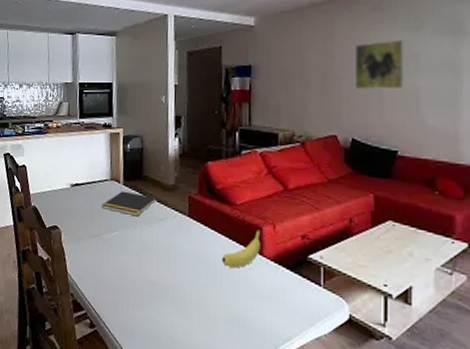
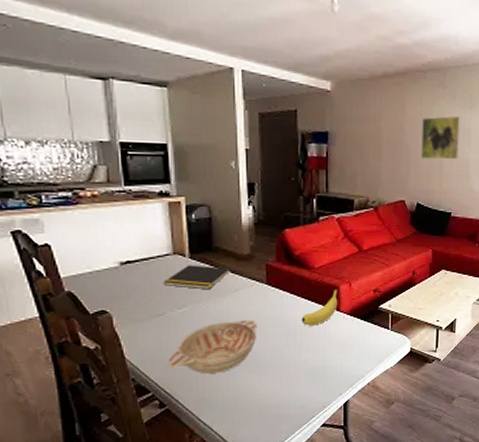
decorative bowl: none [99,250,179,303] -> present [167,319,257,374]

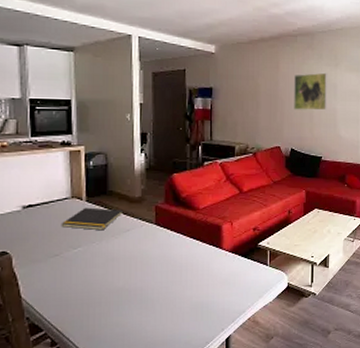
decorative bowl: present [167,319,257,374] -> none [61,258,146,312]
fruit: present [301,289,338,326] -> none [187,228,221,264]

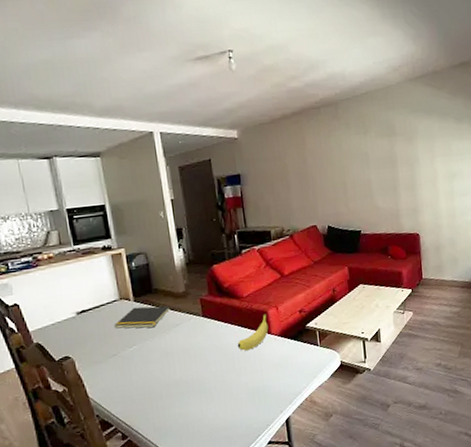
fruit: none [187,228,221,264] -> present [237,314,269,351]
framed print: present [294,72,328,111] -> none [322,142,360,186]

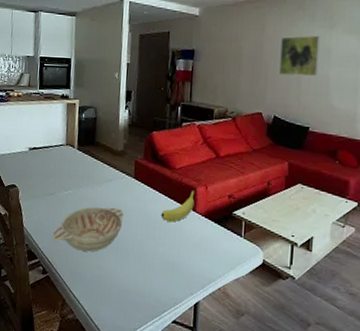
notepad: present [114,306,171,329] -> none [56,155,108,178]
decorative bowl: none [125,350,200,405] -> present [52,206,124,252]
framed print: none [322,142,360,186] -> present [279,35,321,77]

